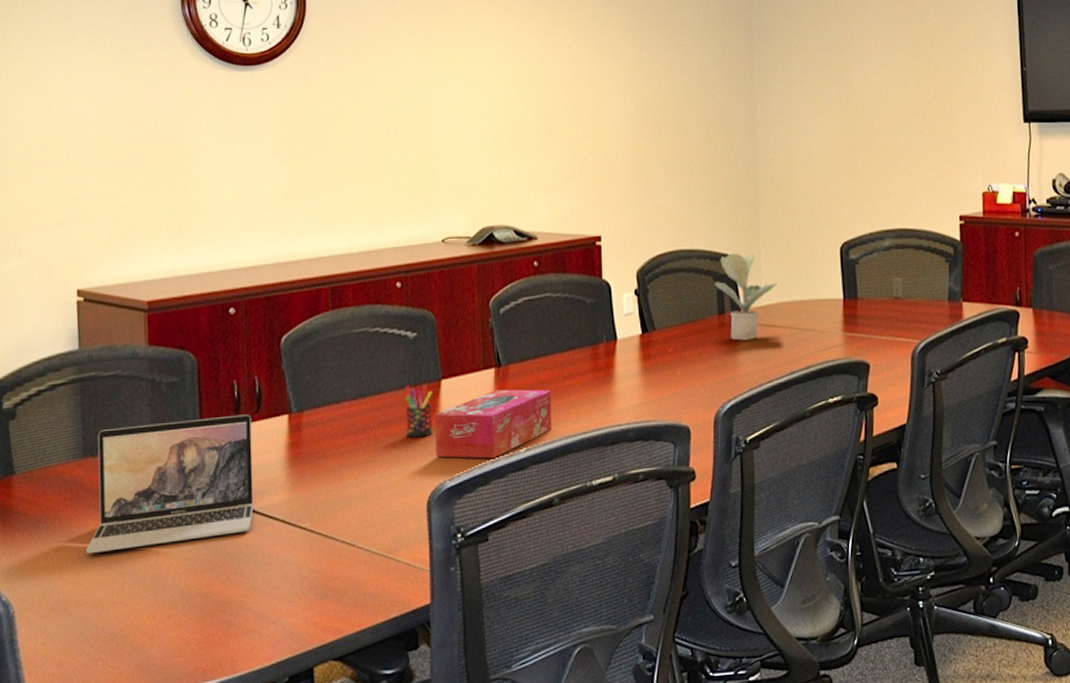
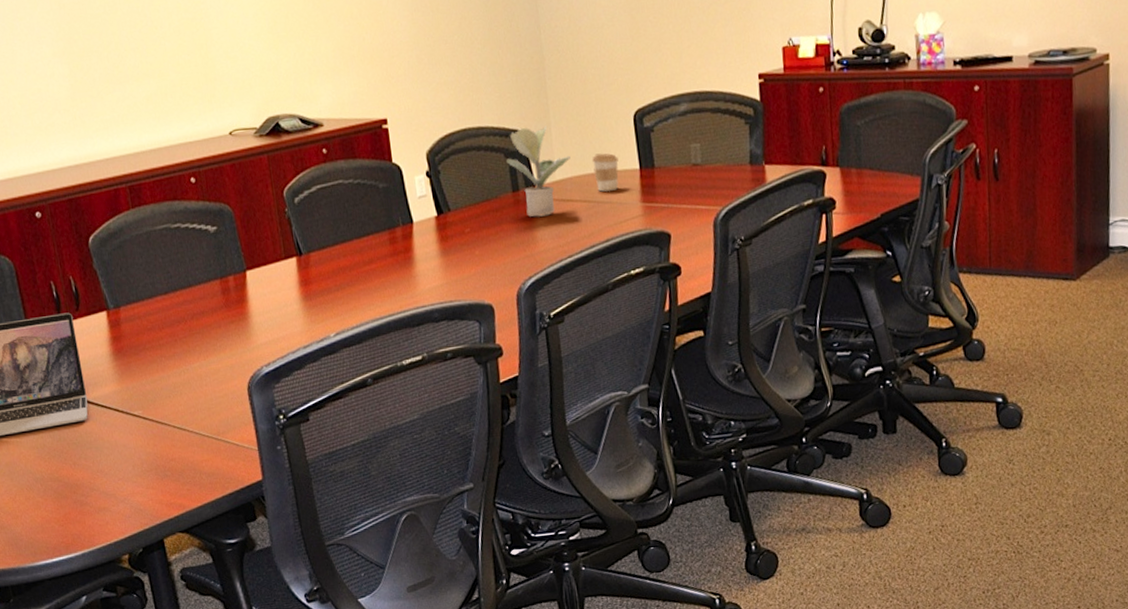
pen holder: present [405,385,433,438] -> none [212,277,245,328]
tissue box: present [434,389,551,459] -> none [244,275,358,345]
coffee cup: none [797,282,823,319] -> present [591,153,619,192]

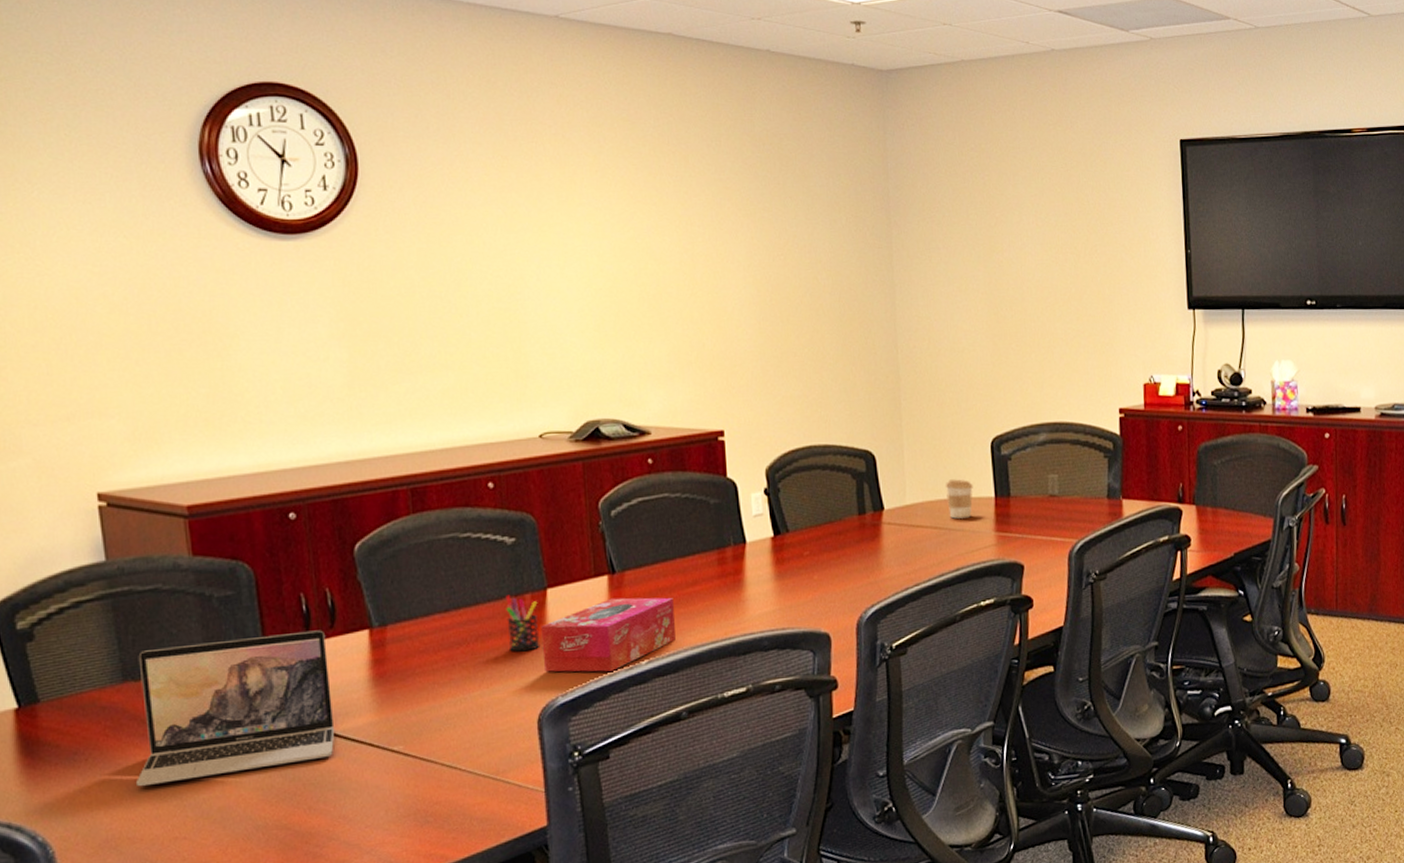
pen holder: none [212,277,245,328] -> present [505,594,541,652]
tissue box: none [244,275,358,345] -> present [541,597,676,672]
potted plant: present [506,126,571,217] -> none [854,448,923,542]

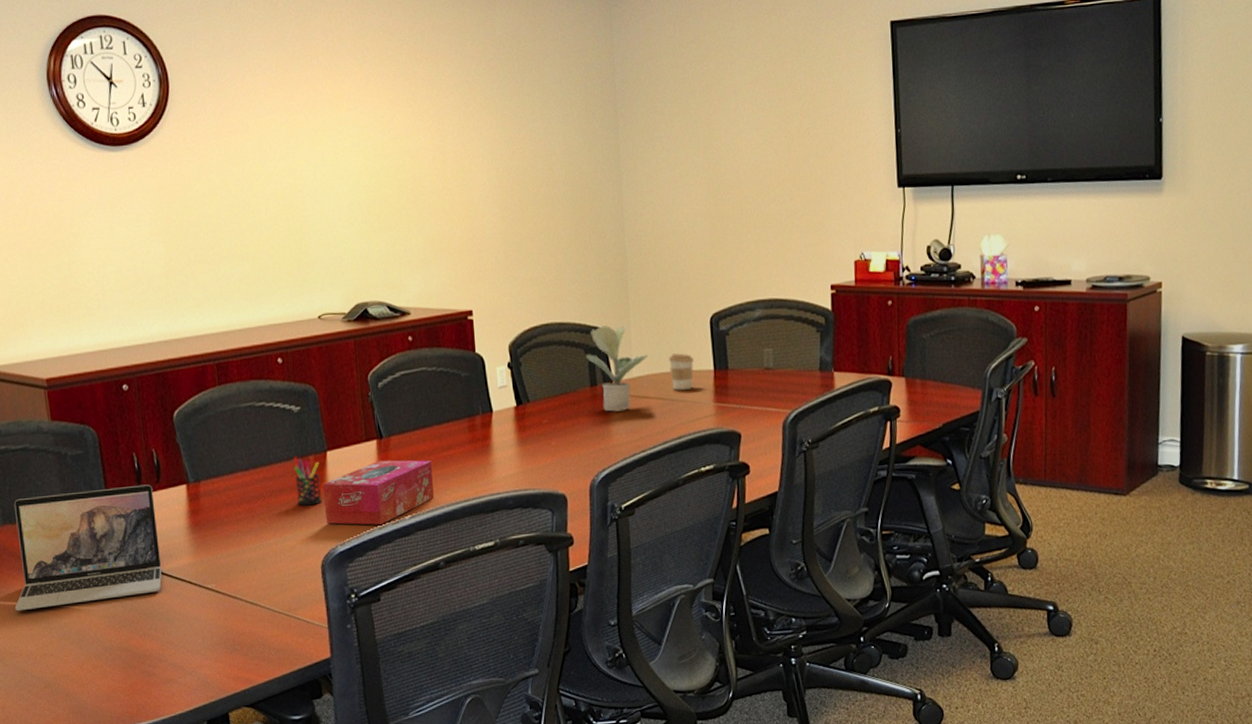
potted plant: none [854,448,923,542] -> present [586,324,648,412]

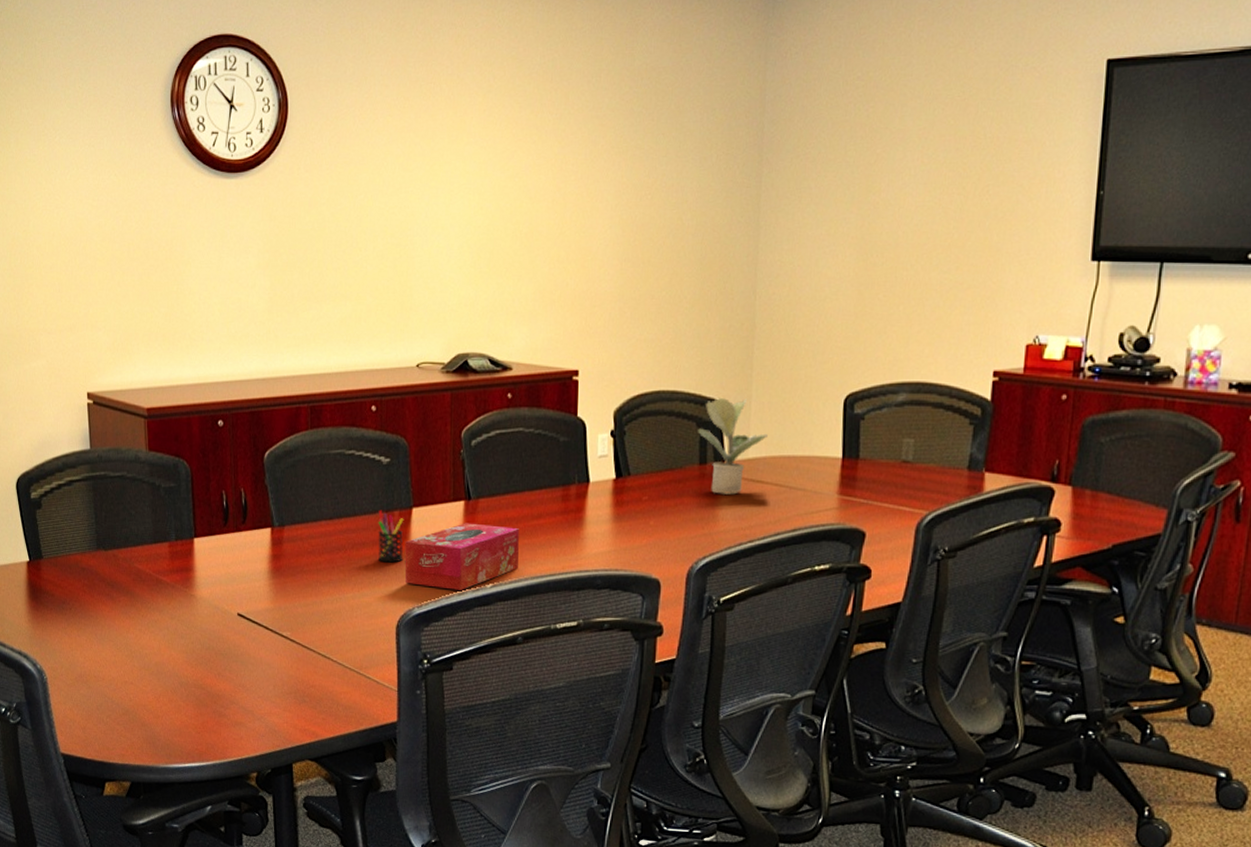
laptop: present [13,484,162,612] -> none [102,524,241,637]
coffee cup: present [668,353,694,390] -> none [790,435,820,477]

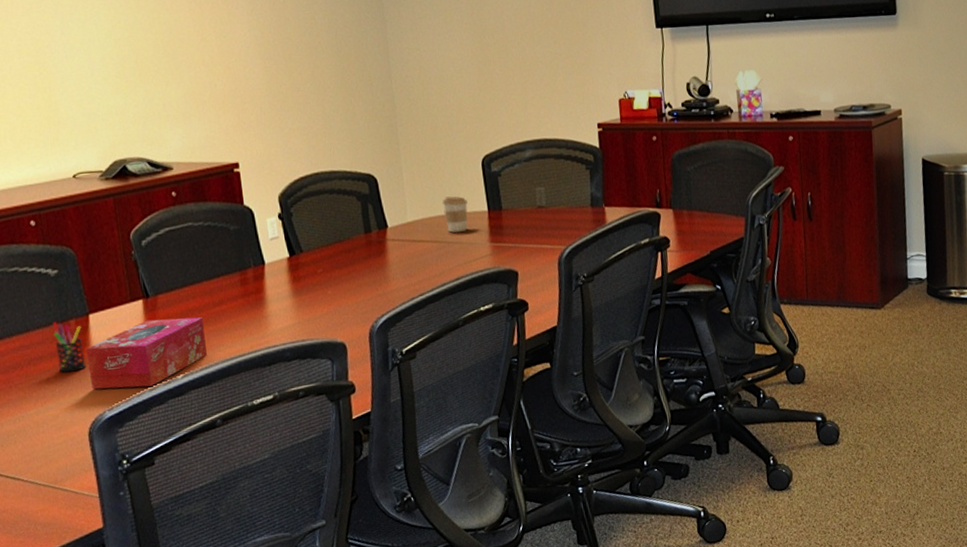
potted plant: present [698,398,768,495] -> none [359,170,422,258]
coffee cup: none [790,435,820,477] -> present [442,196,468,233]

